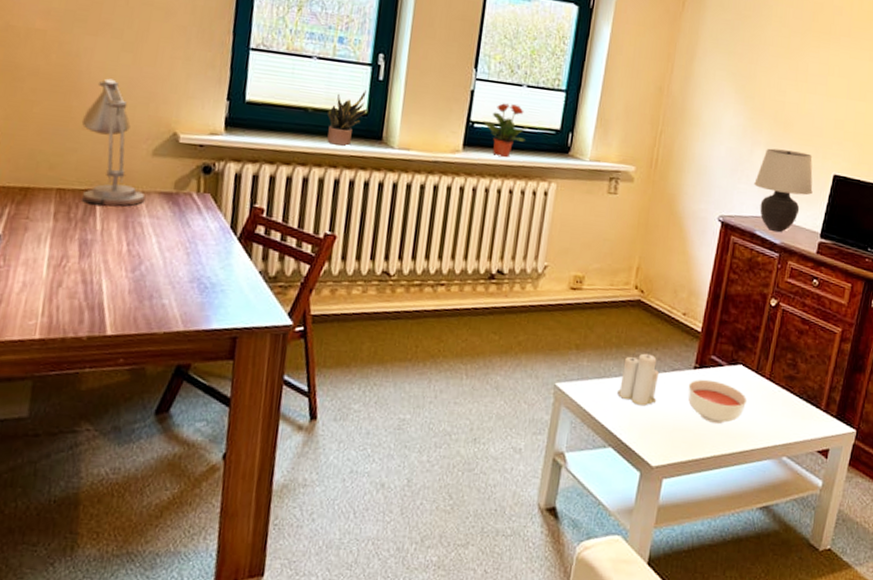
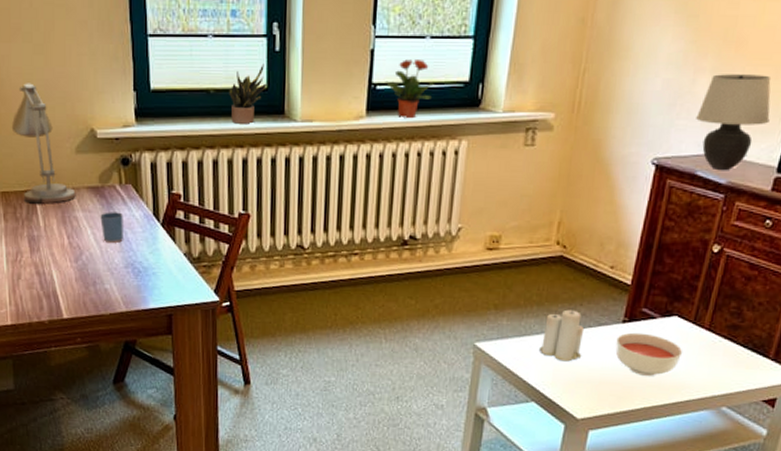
mug: none [168,220,197,254] -> present [100,212,123,243]

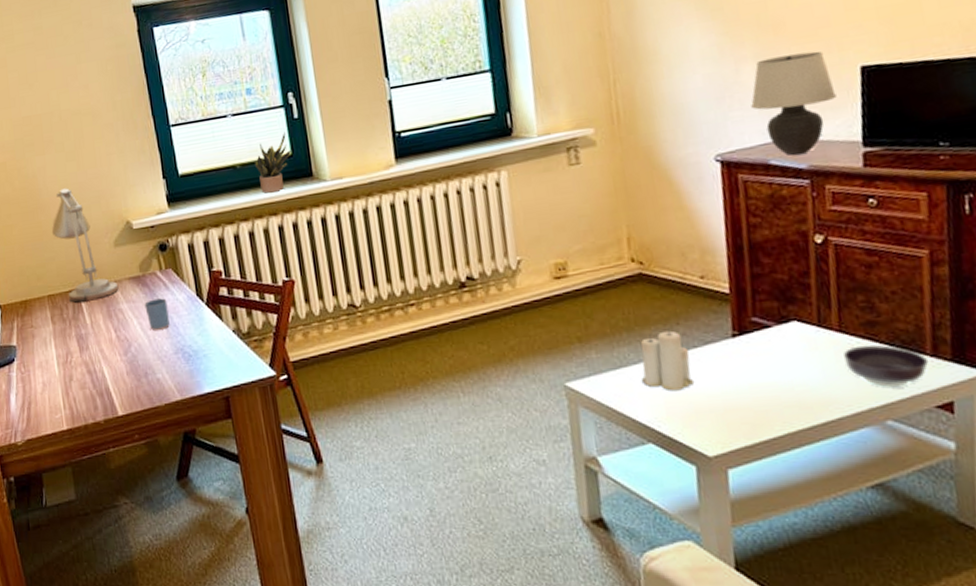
potted plant: present [385,59,436,118] -> none [408,100,461,160]
bowl: present [615,332,683,376] -> none [730,345,817,396]
bowl: none [705,344,768,381] -> present [844,345,928,387]

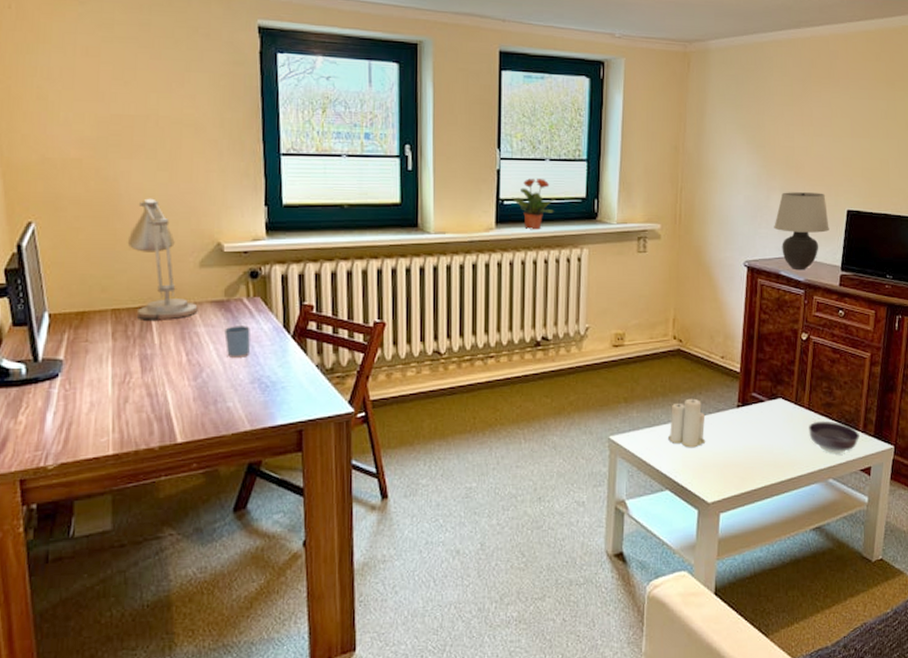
potted plant: present [255,132,291,194] -> none [363,181,400,236]
potted plant: none [408,100,461,160] -> present [511,178,557,229]

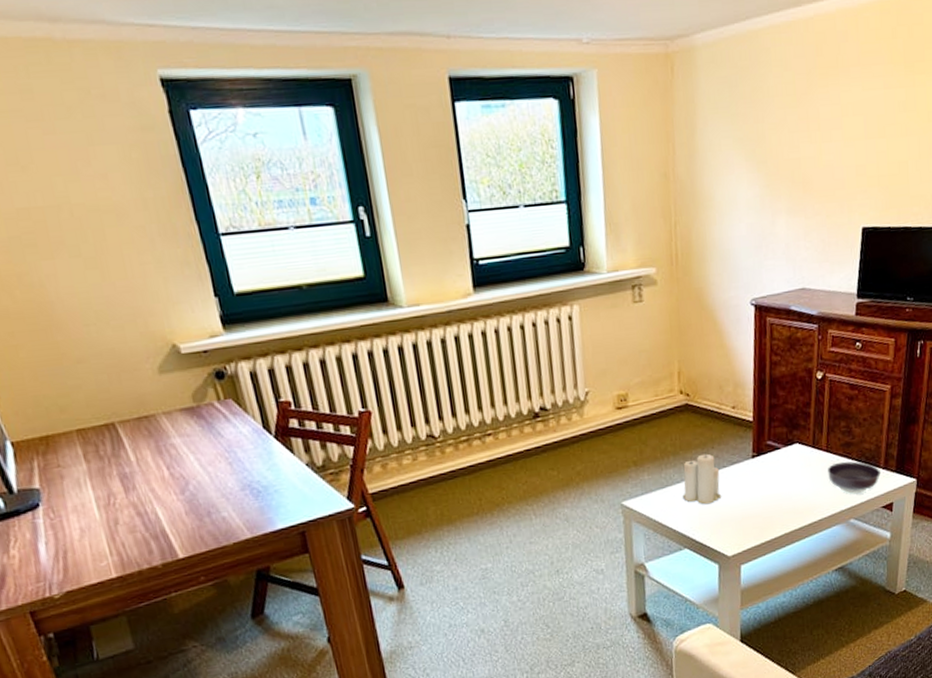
desk lamp: present [127,198,198,320] -> none [73,302,169,438]
mug: present [224,326,250,357] -> none [201,431,234,466]
potted plant: present [511,178,557,229] -> none [486,229,537,290]
table lamp: present [774,192,829,269] -> none [781,210,843,302]

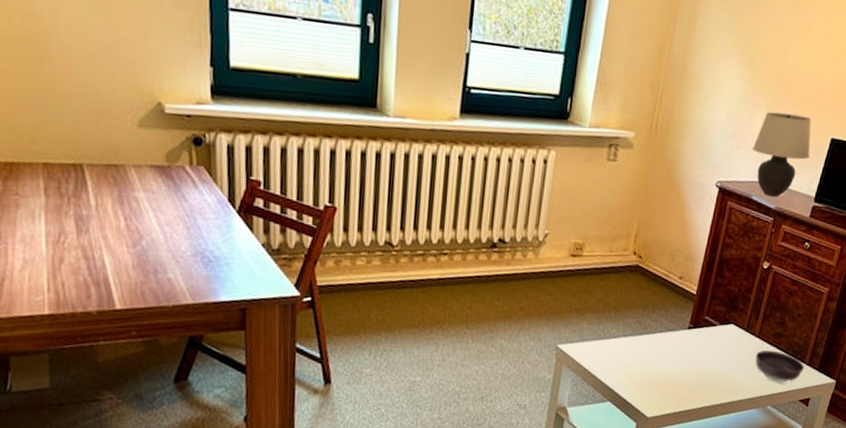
candle: present [683,452,722,505] -> none [616,314,656,364]
table lamp: none [781,210,843,302] -> present [752,111,812,197]

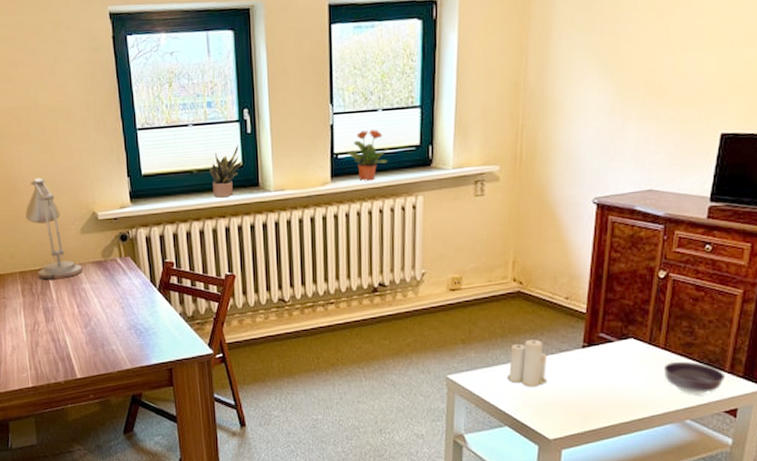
desk lamp: none [58,43,137,180] -> present [25,177,83,280]
potted plant: none [318,54,359,115] -> present [210,144,242,198]
potted plant: none [479,67,528,124] -> present [345,130,390,181]
candle: none [616,314,656,364] -> present [508,338,548,387]
table lamp: present [752,111,812,197] -> none [629,117,697,203]

